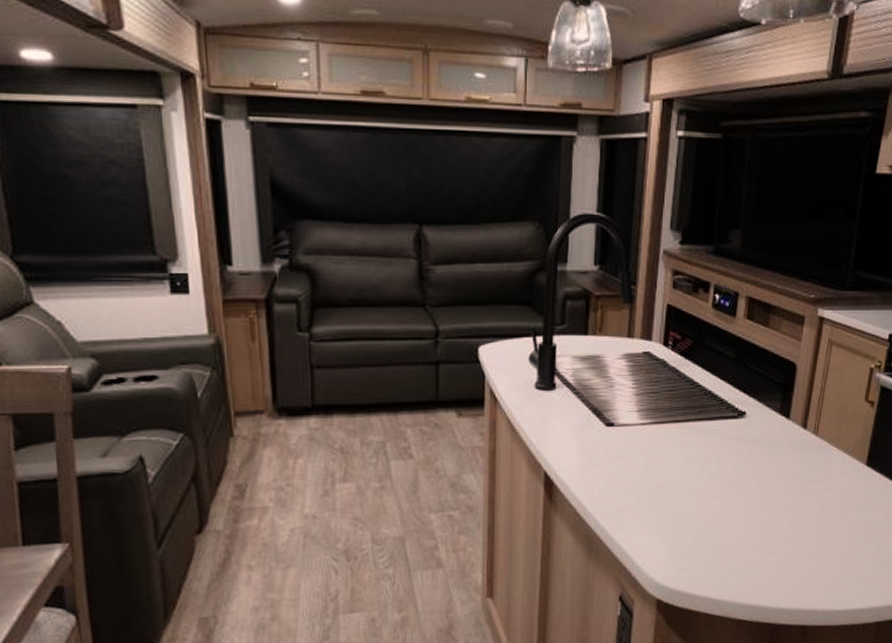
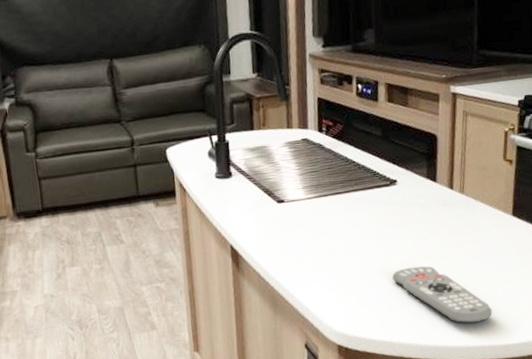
remote control: none [727,514,832,584] -> present [392,266,493,324]

